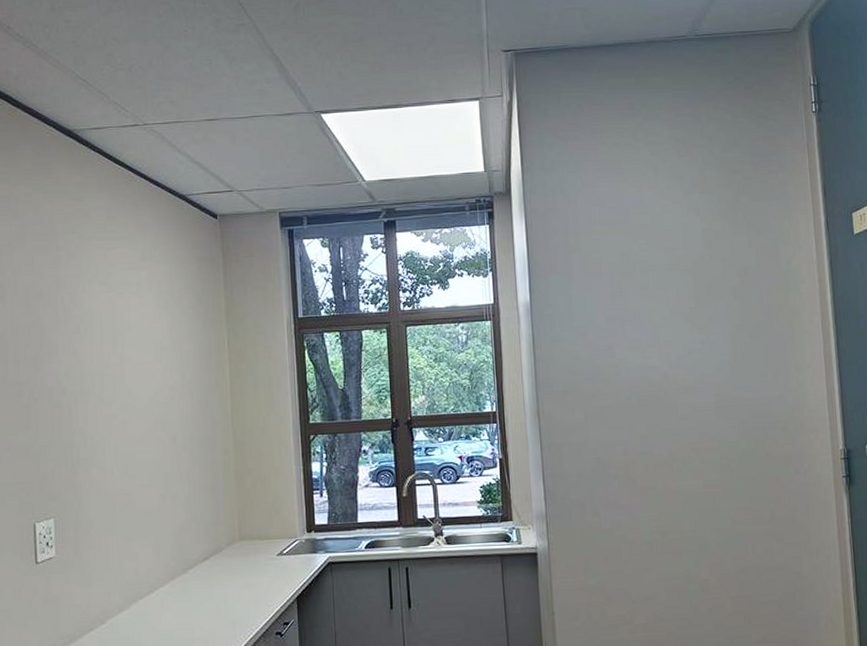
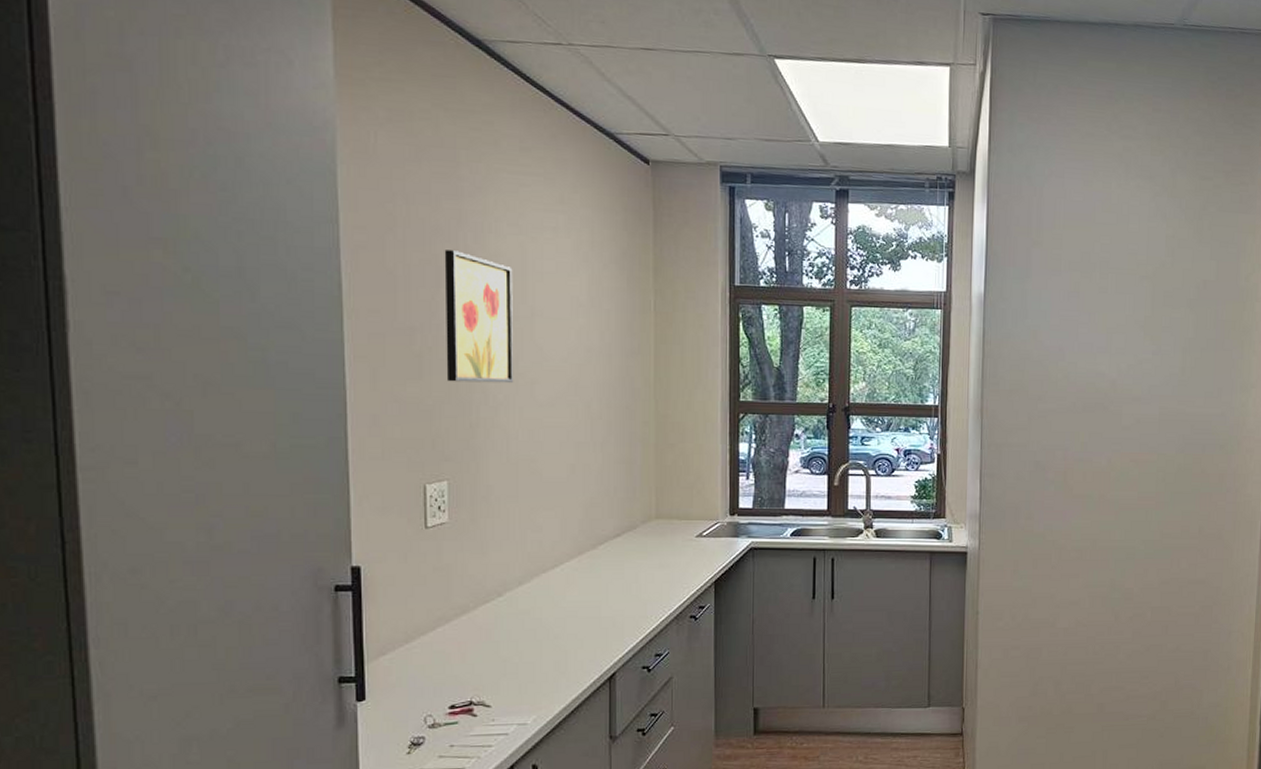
wall art: none [46,311,109,428] -> present [444,250,514,384]

